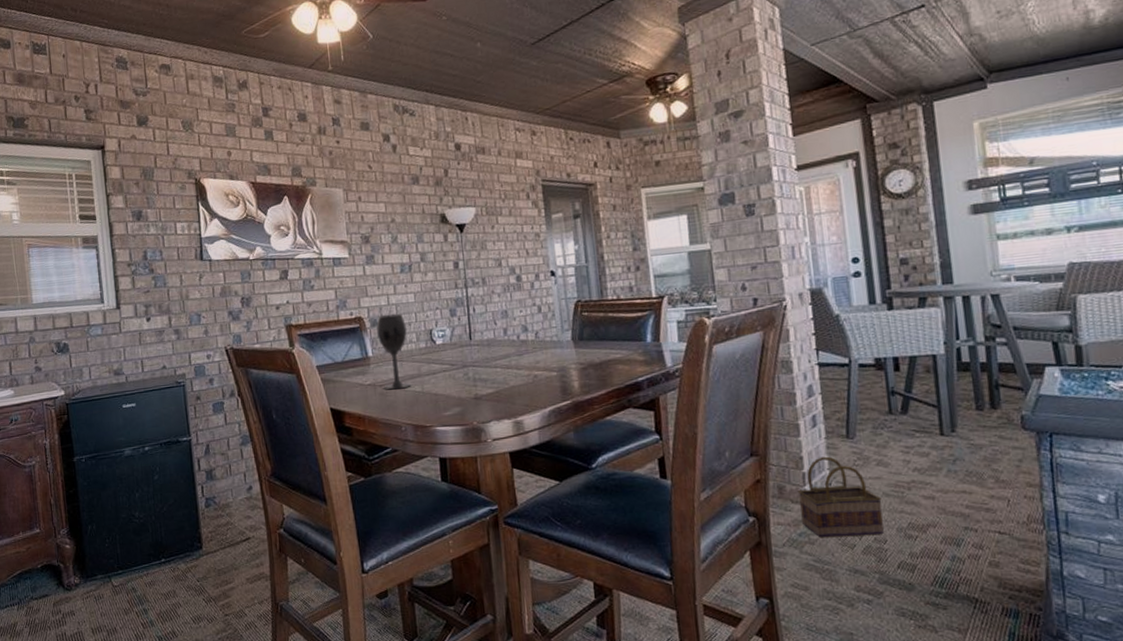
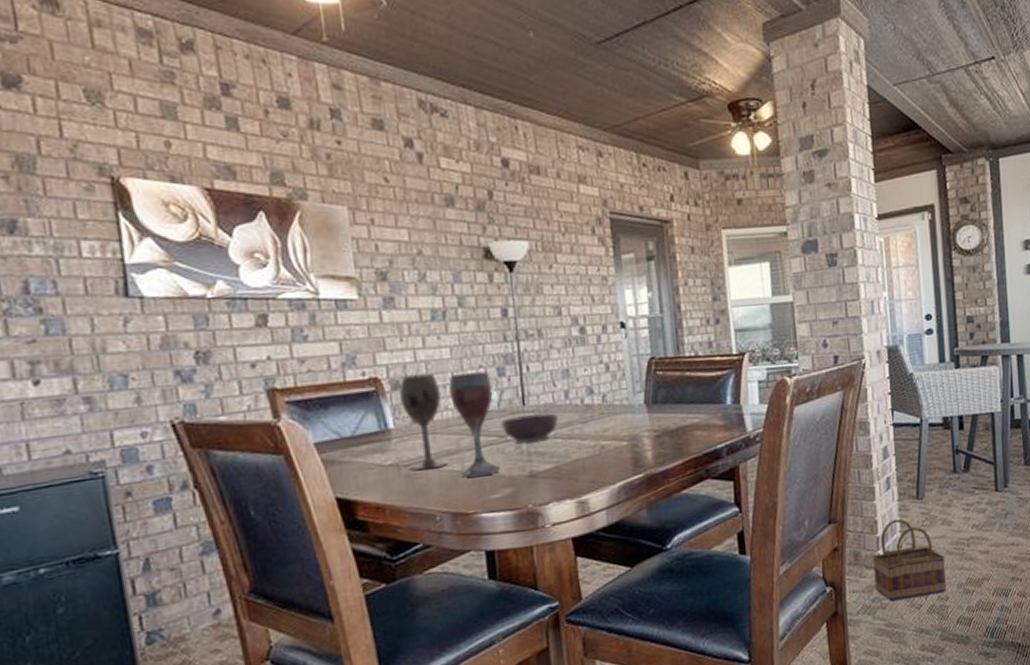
cup: none [413,312,452,397] -> present [449,371,501,477]
bowl: none [452,346,499,371] -> present [501,413,559,443]

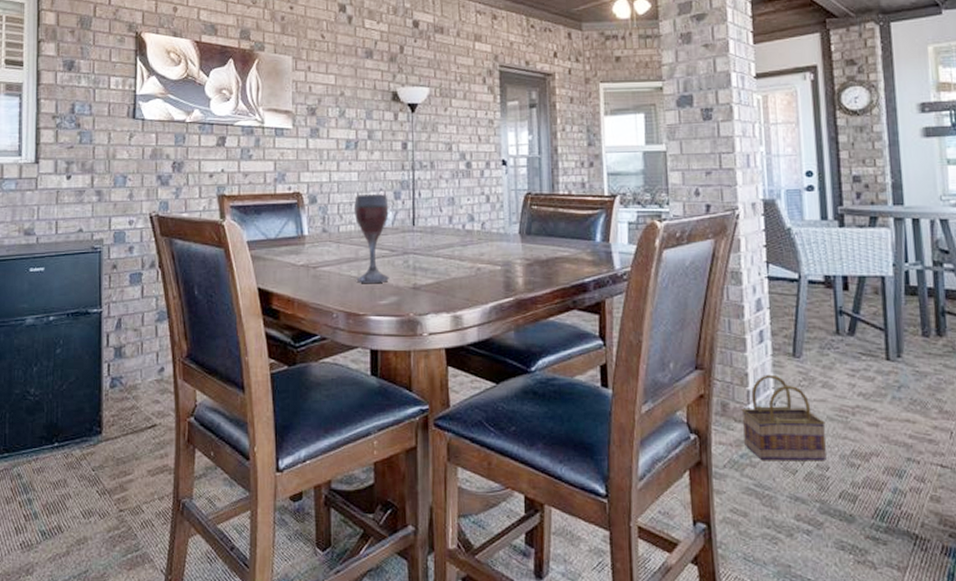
wine glass: present [399,373,448,471] -> none [315,193,347,273]
bowl: present [501,413,559,443] -> none [393,233,442,259]

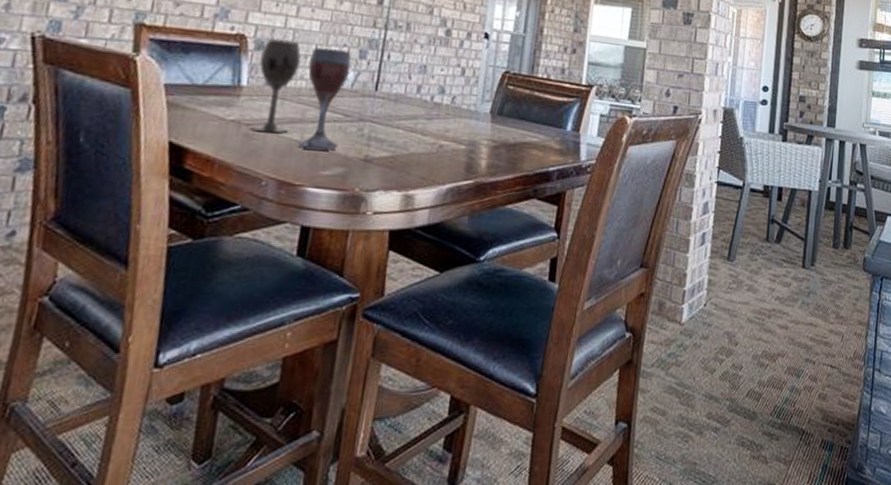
wine glass: none [315,193,347,273] -> present [251,39,302,134]
basket: present [741,374,826,461] -> none [673,276,746,361]

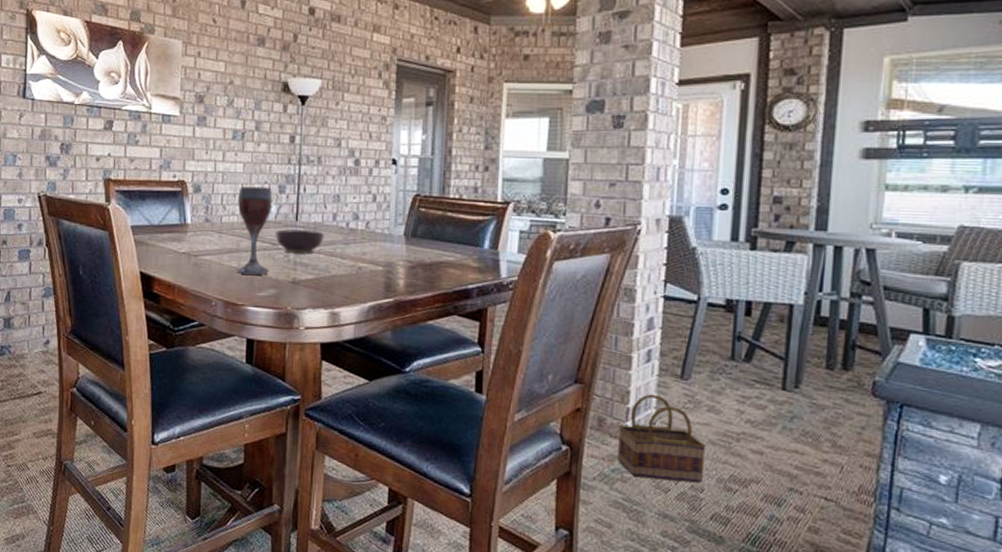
wine glass: present [251,39,302,134] -> none [199,183,231,262]
bowl: none [349,99,406,129] -> present [275,228,324,254]
basket: none [673,276,746,361] -> present [617,394,706,483]

